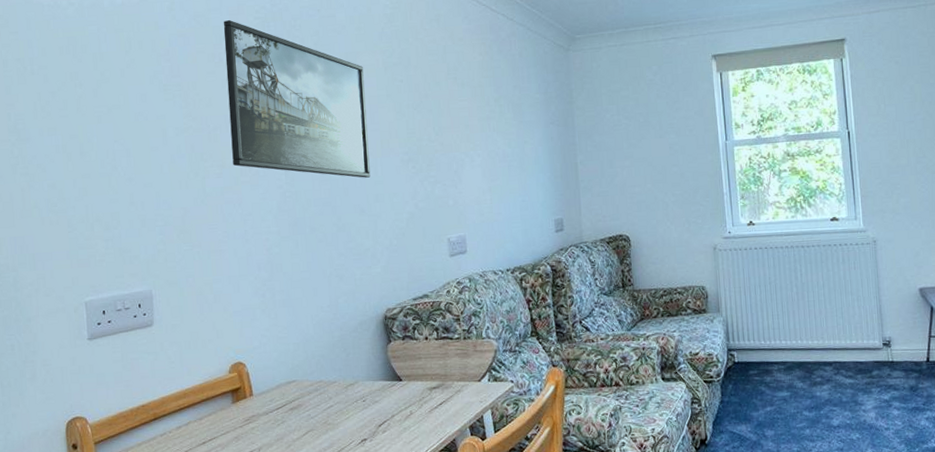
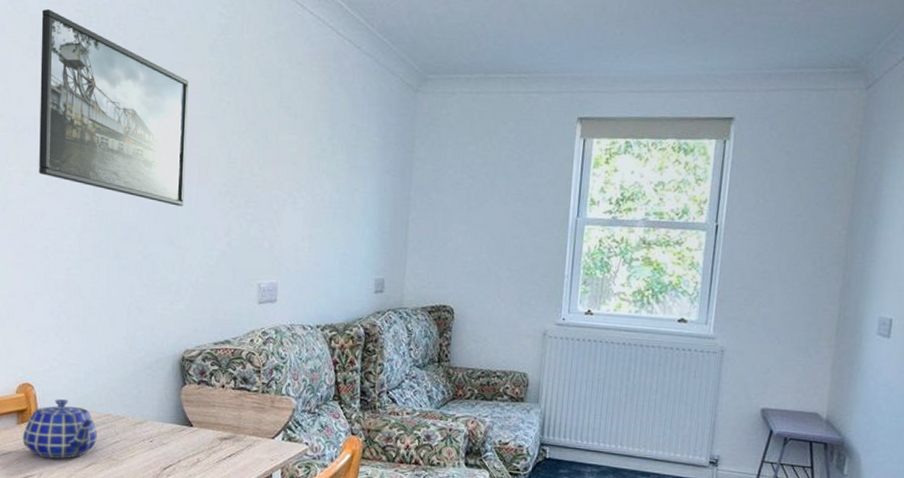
teapot: none [239,372,312,432] -> present [23,398,98,459]

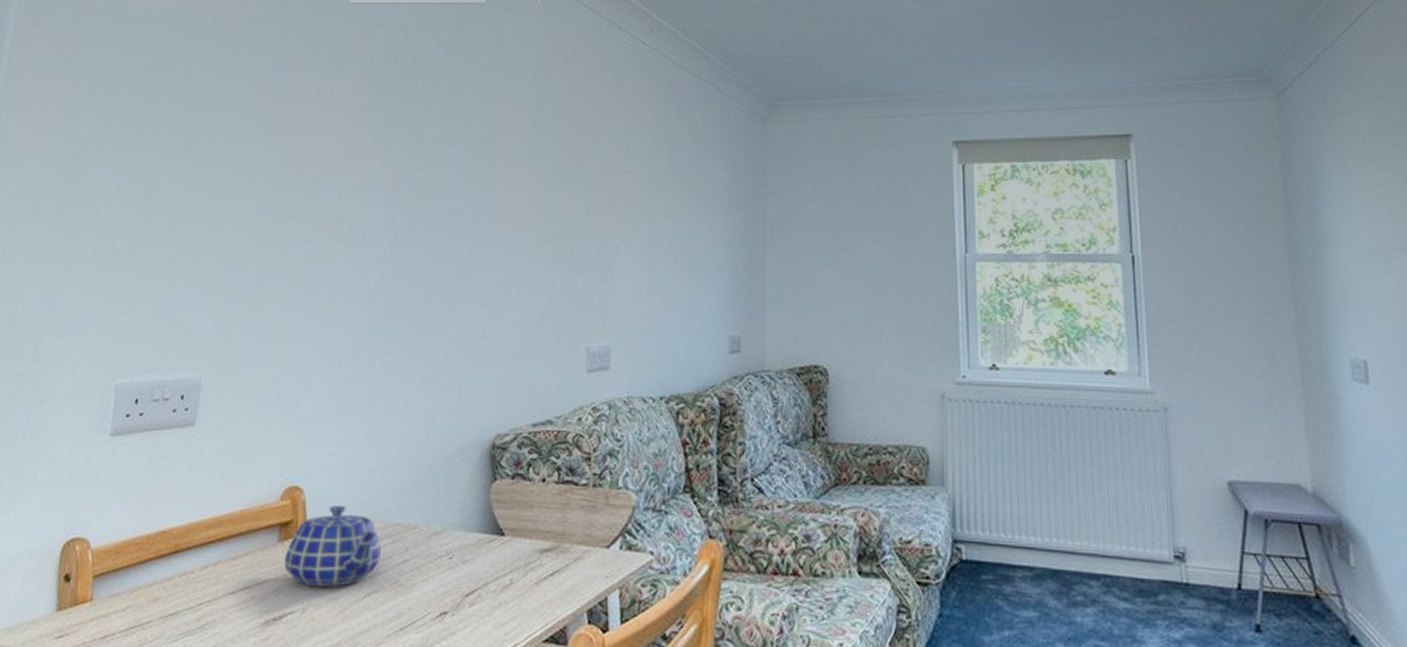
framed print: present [39,9,189,206] -> none [327,50,505,259]

